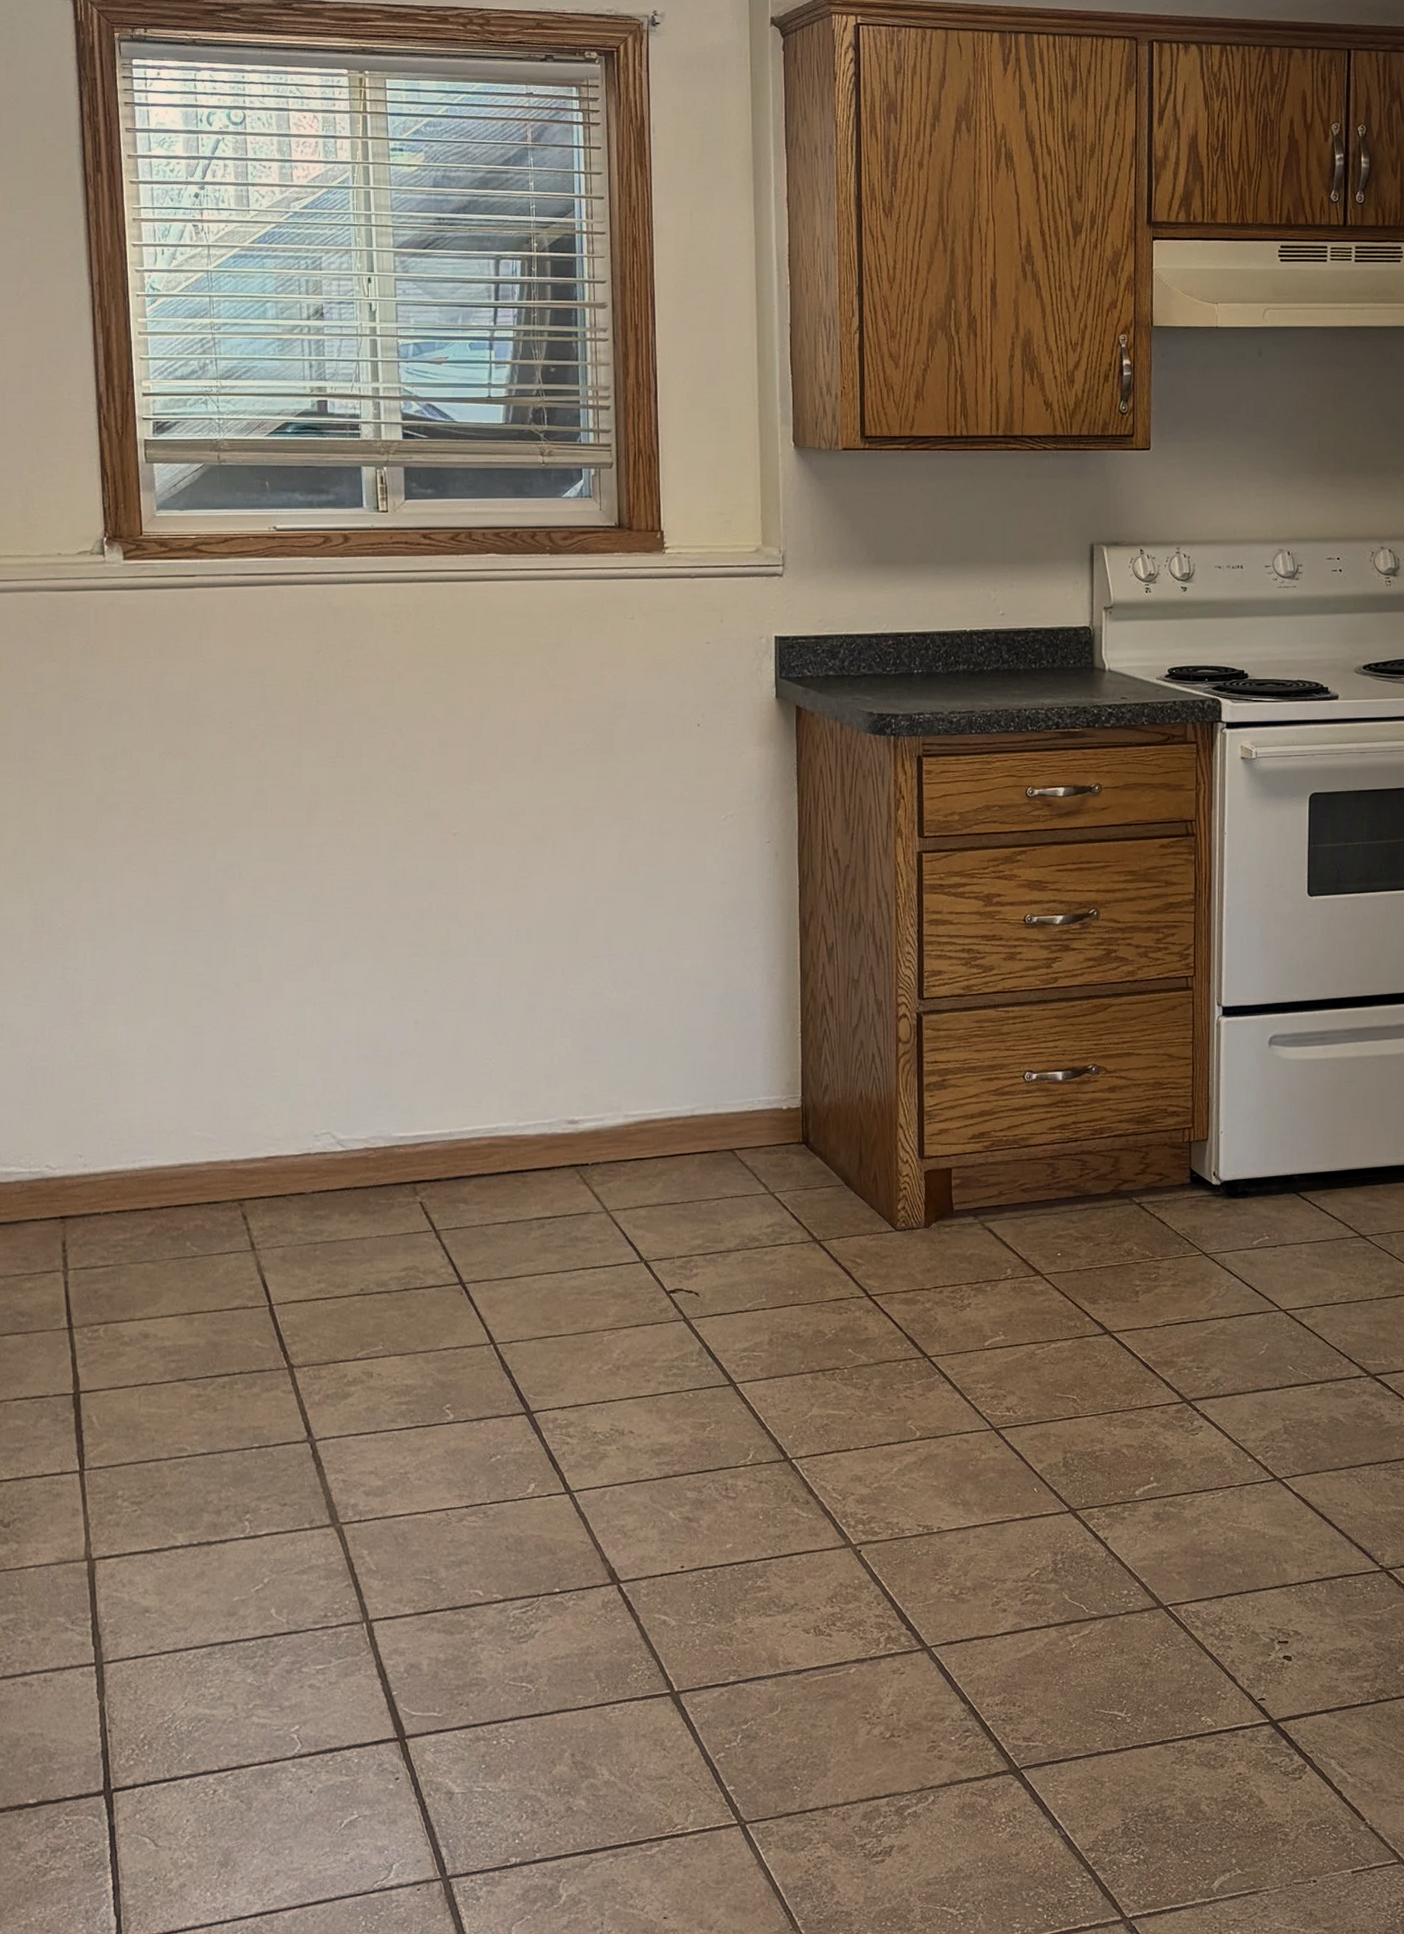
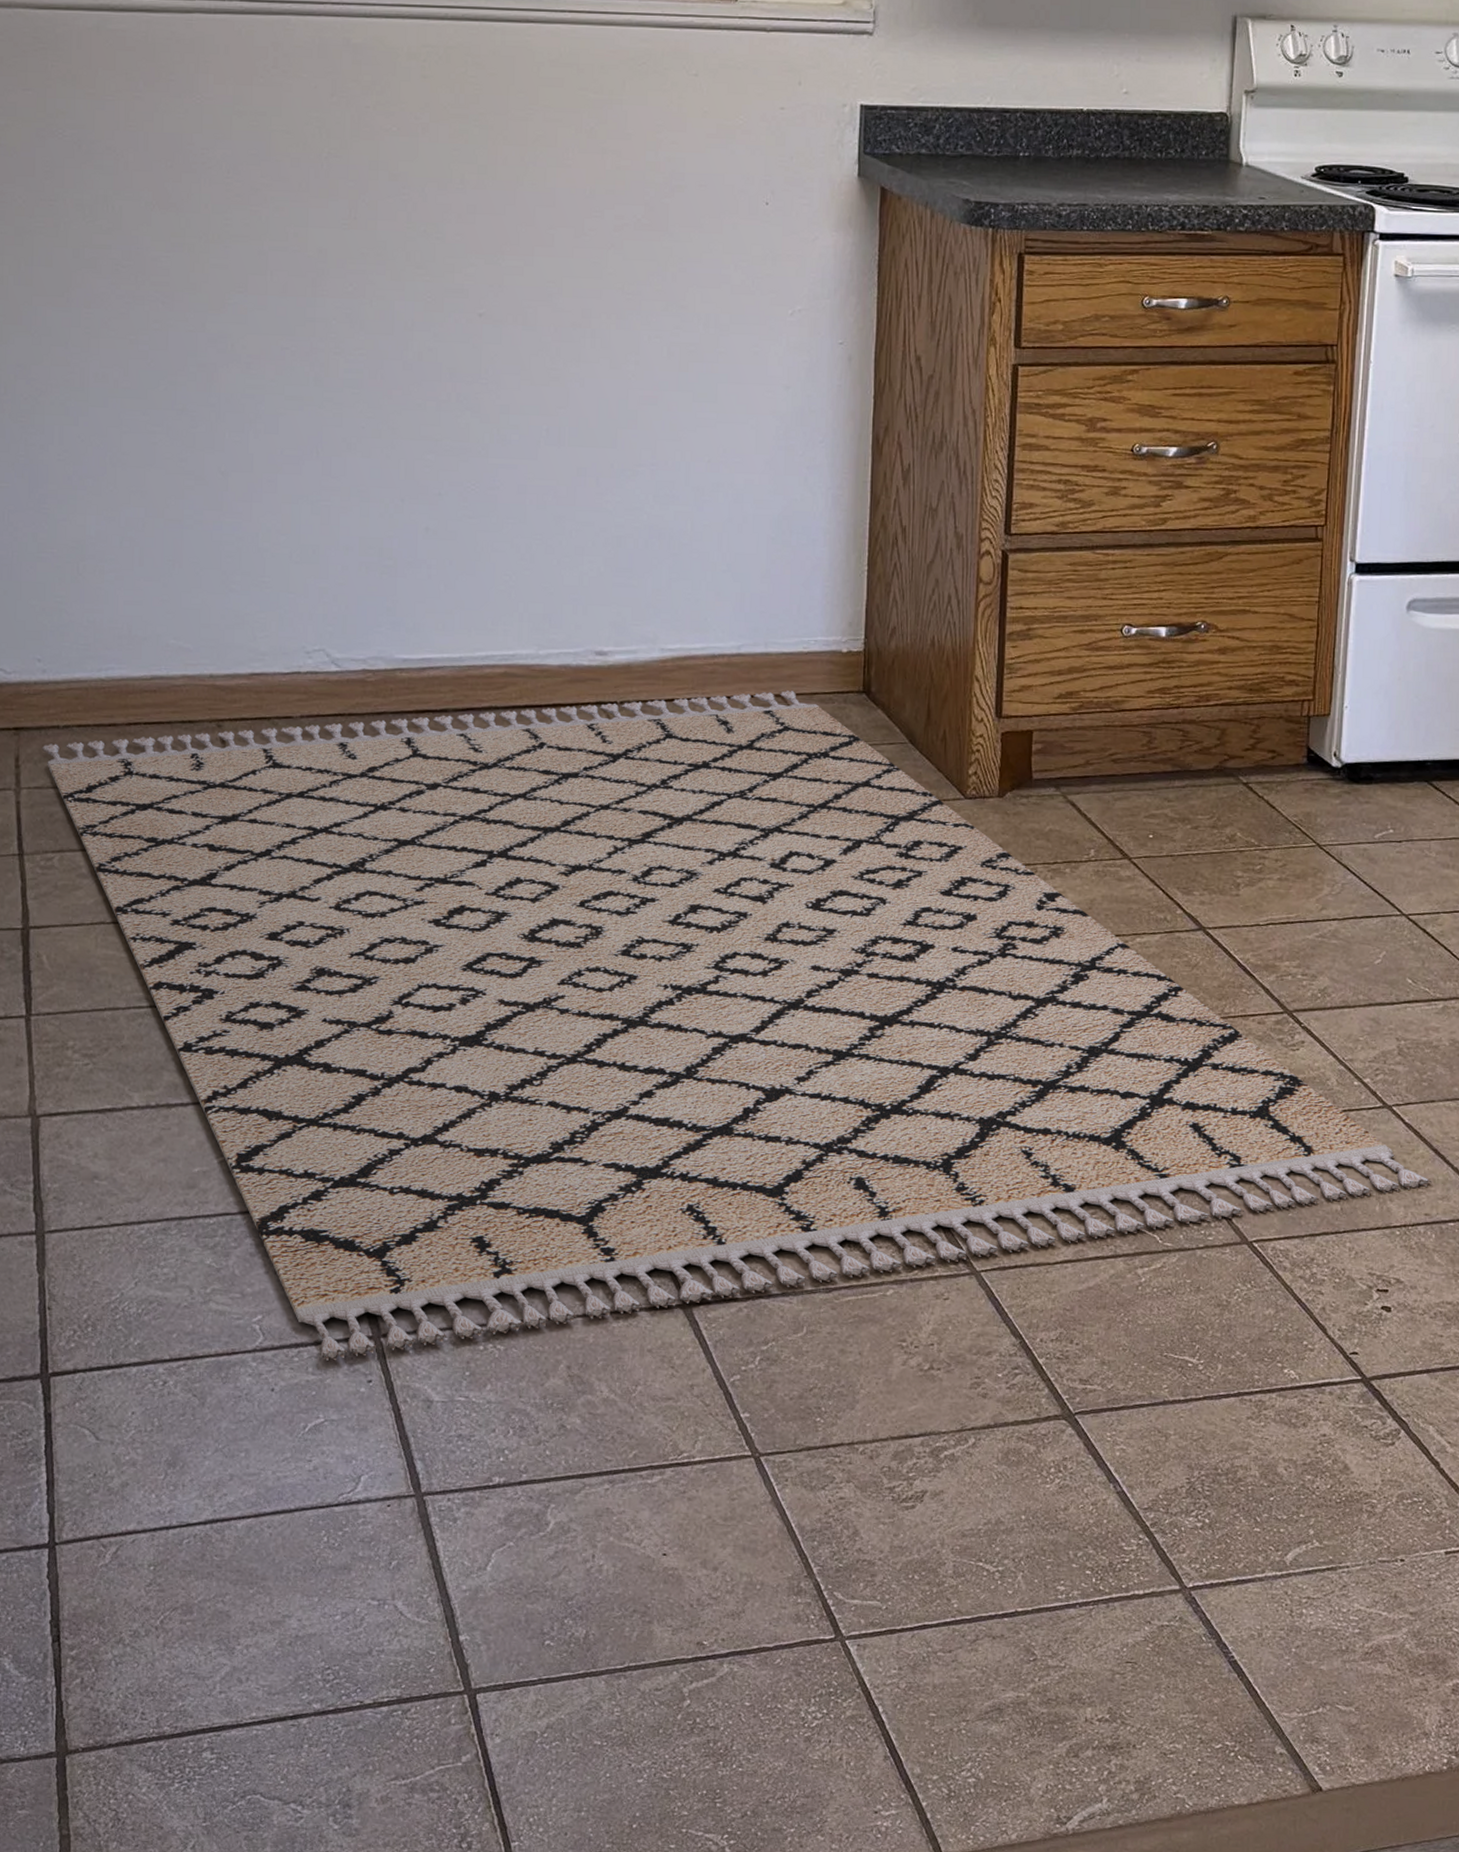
rug: none [85,1145,1321,1762] -> present [41,690,1432,1361]

